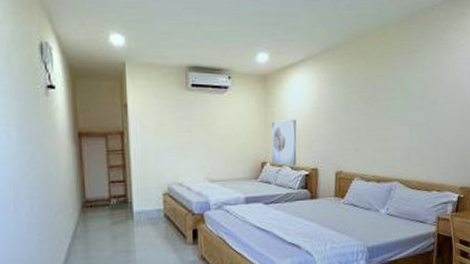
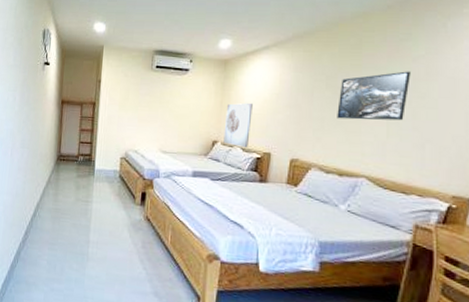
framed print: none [369,80,423,128] -> present [337,71,410,121]

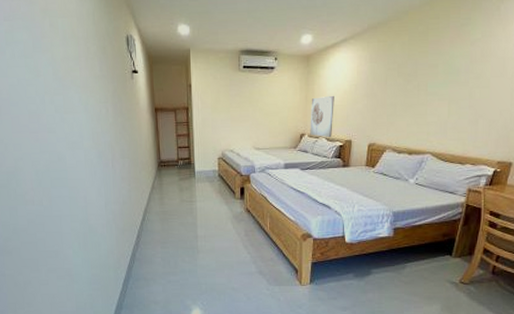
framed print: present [337,71,410,121] -> none [407,54,469,104]

